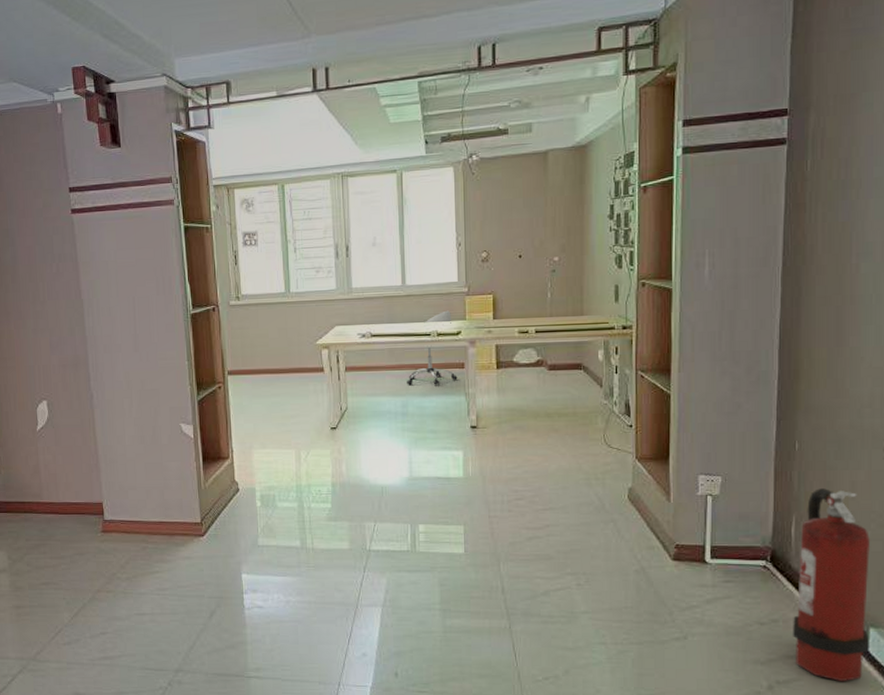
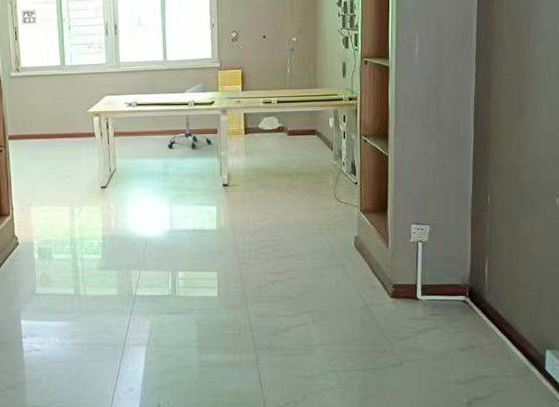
fire extinguisher: present [793,488,870,682] -> none [487,234,546,396]

